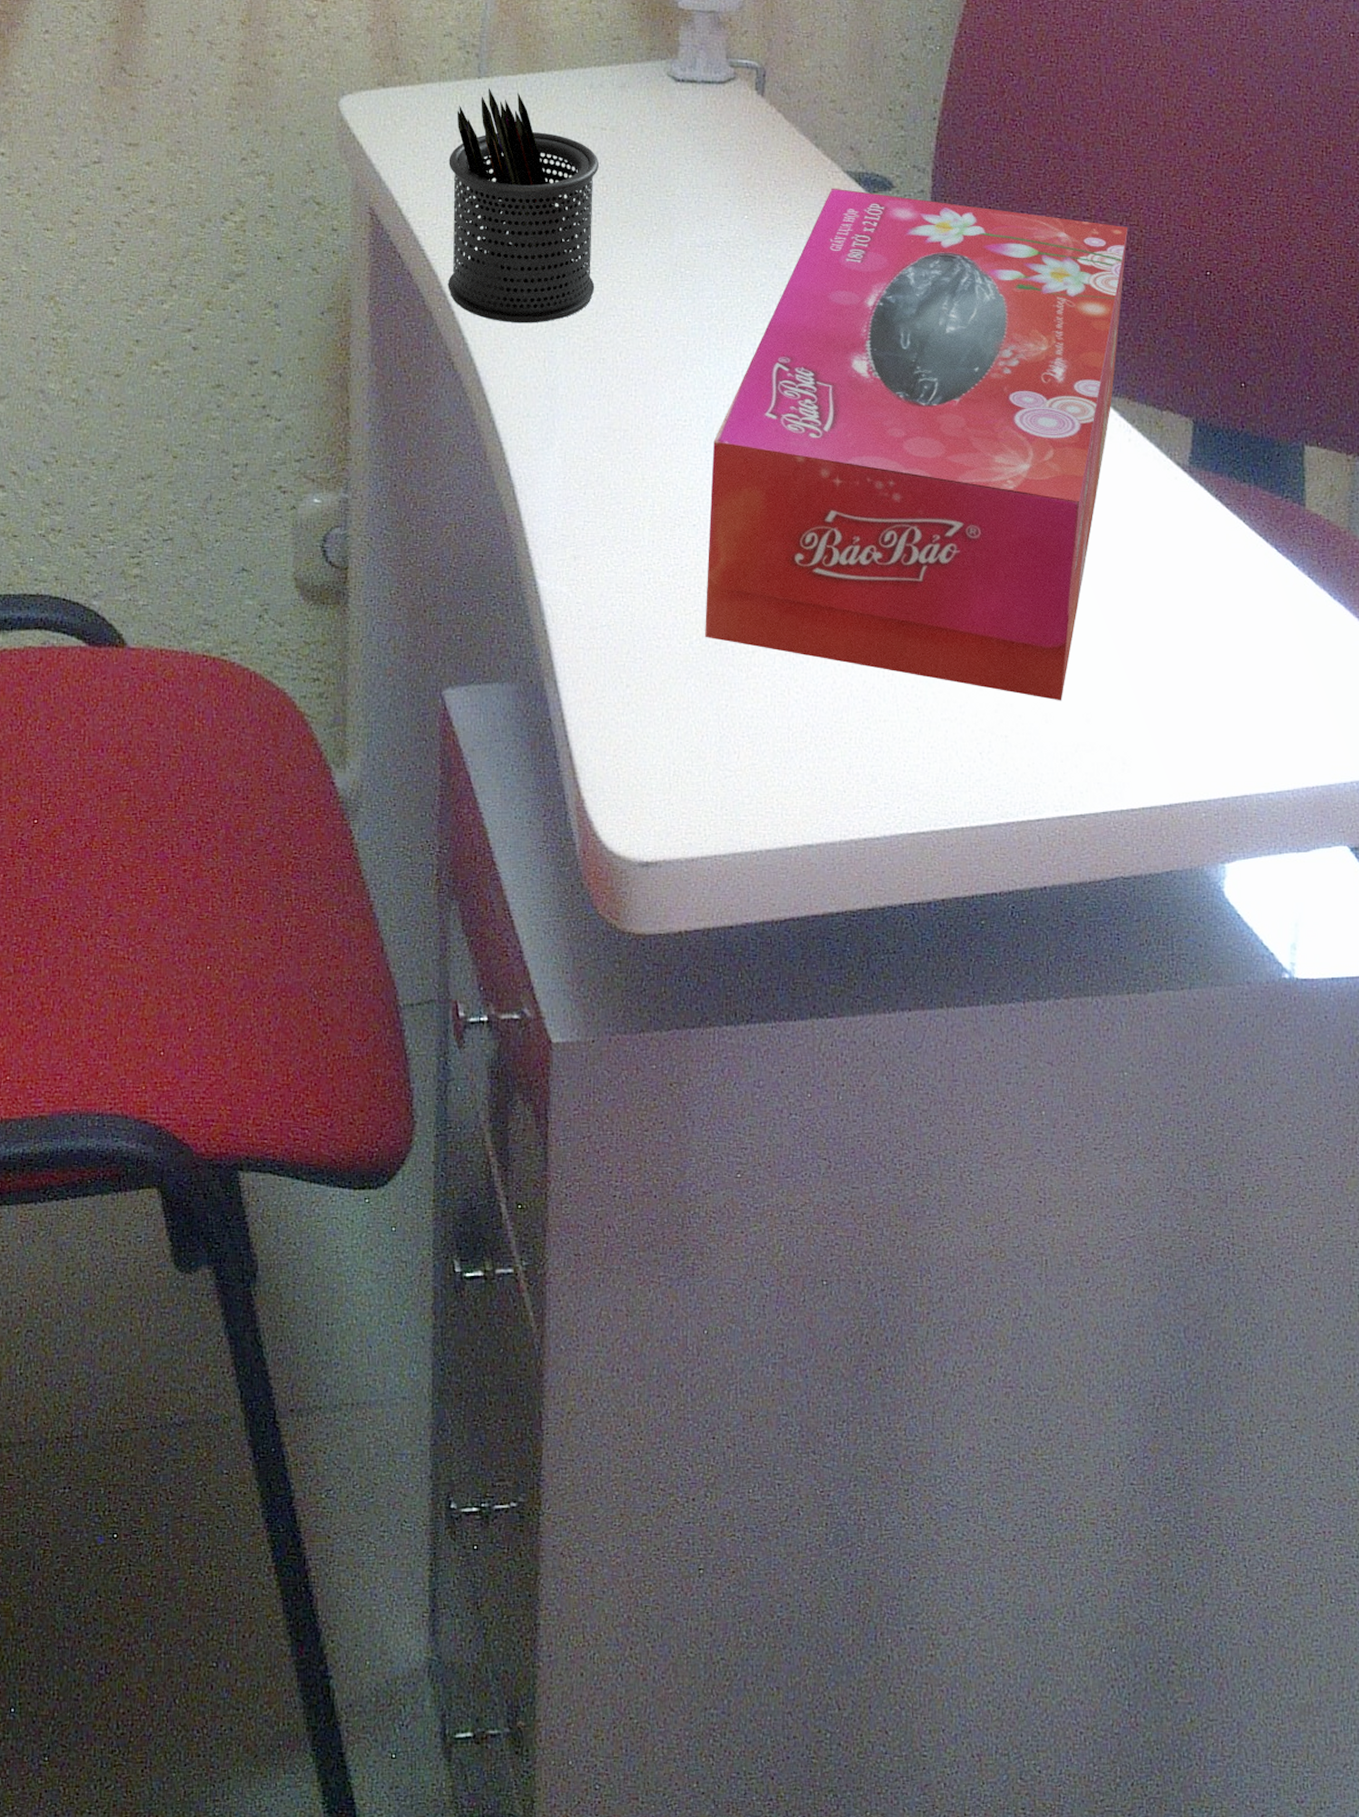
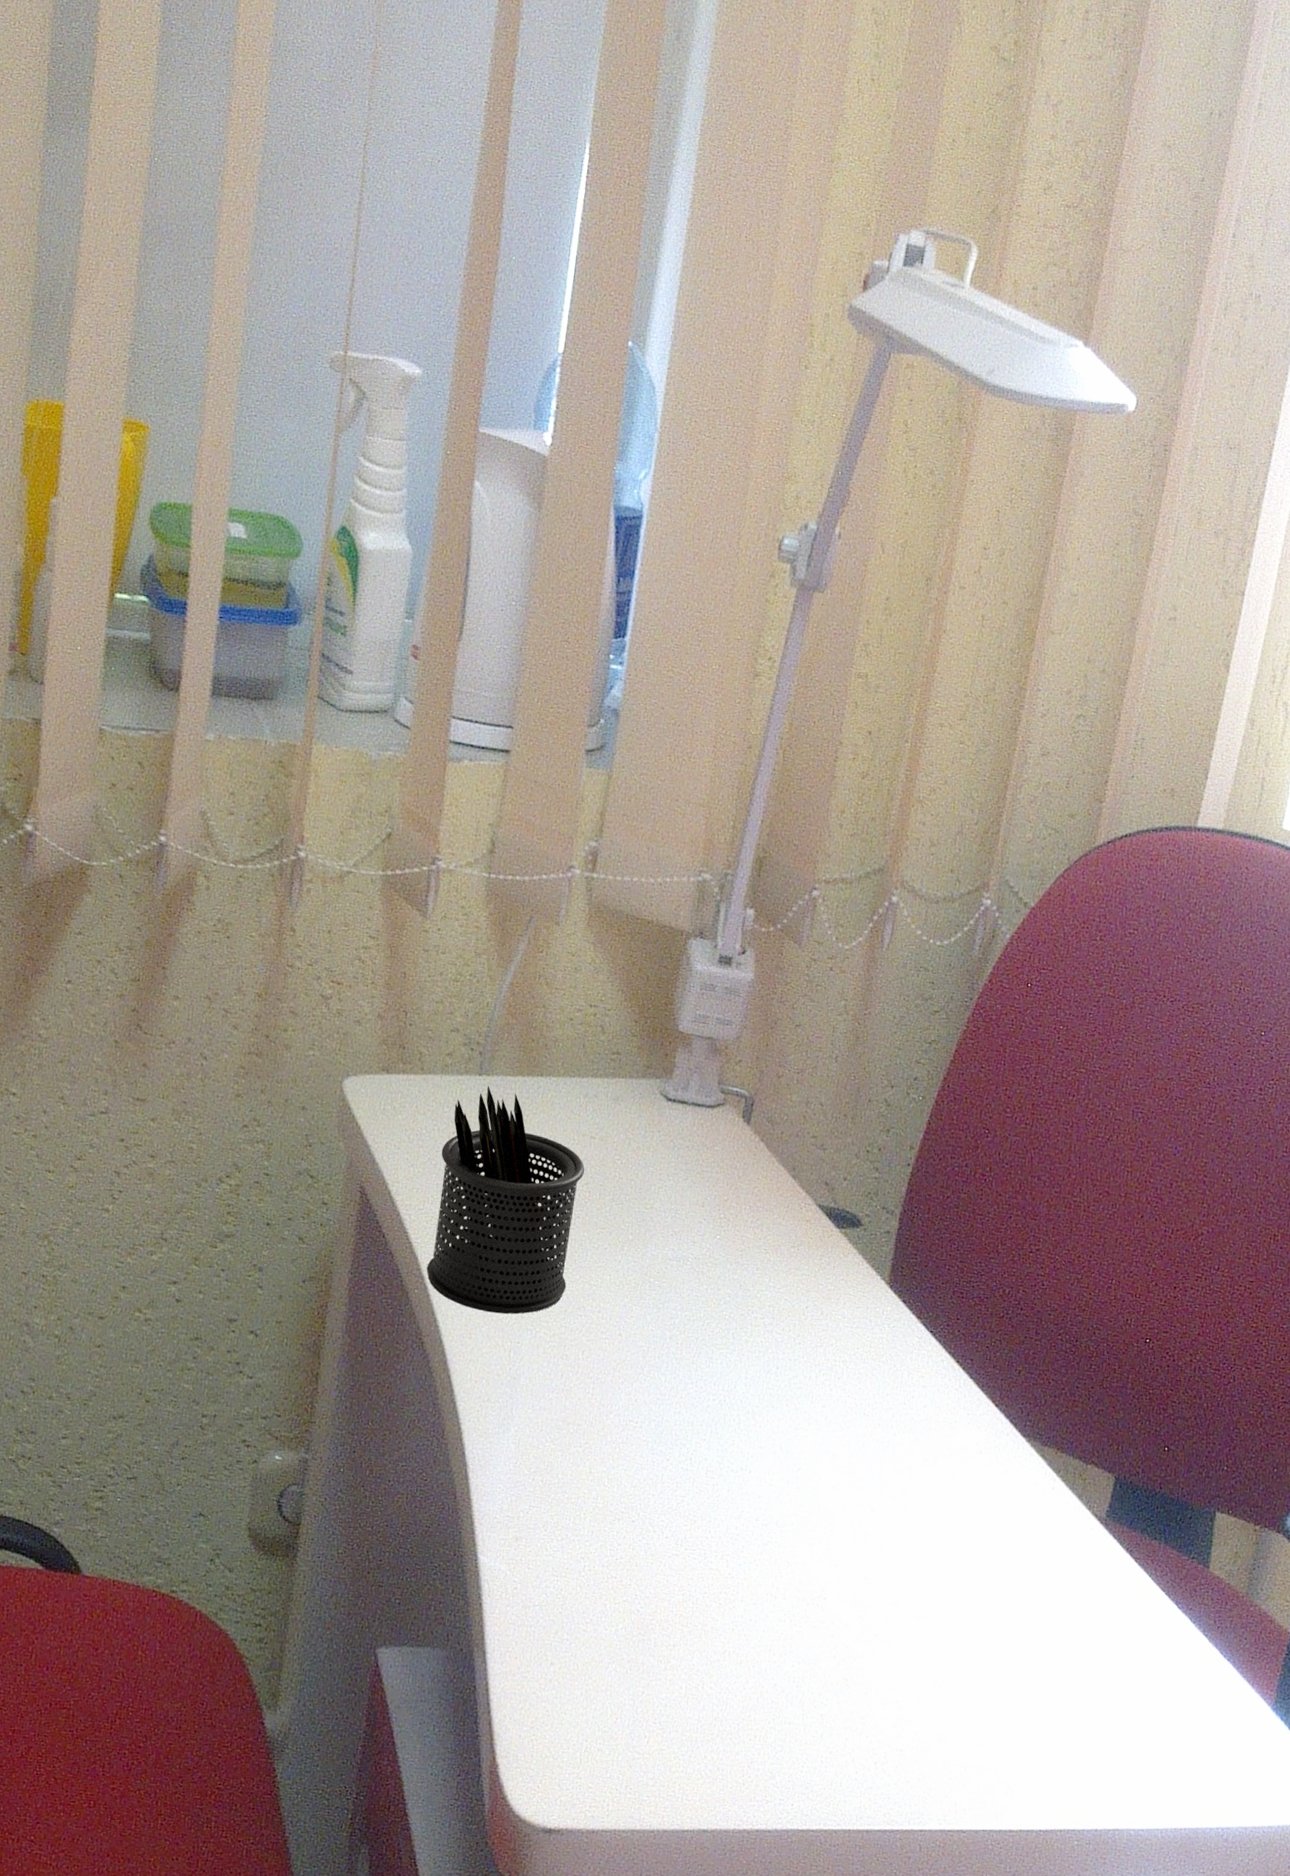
tissue box: present [705,188,1128,701] -> none [631,1219,1078,1723]

